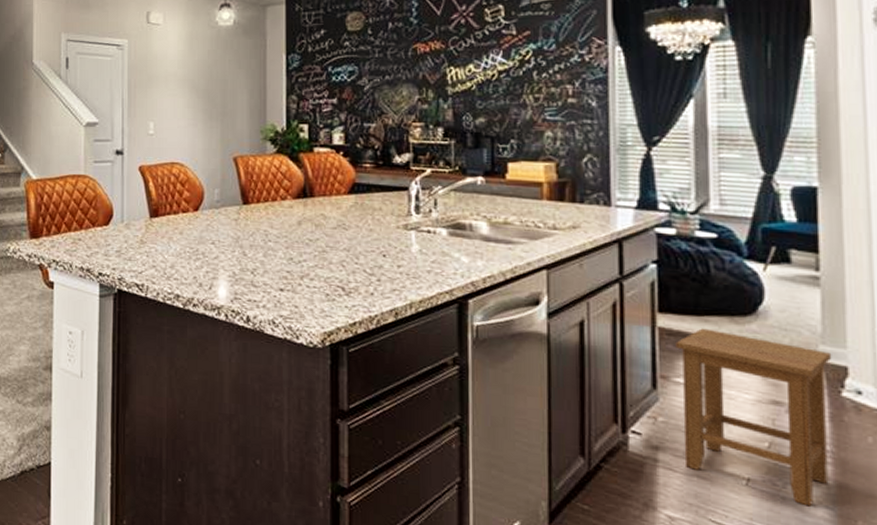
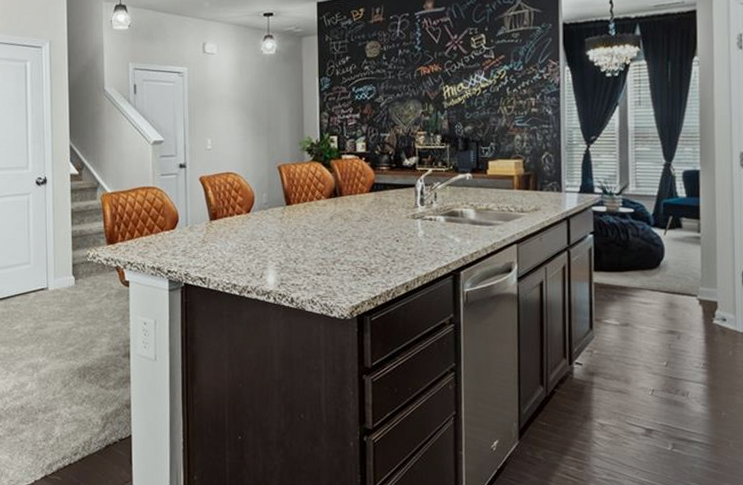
stool: present [675,328,832,507] -> none [605,281,708,406]

